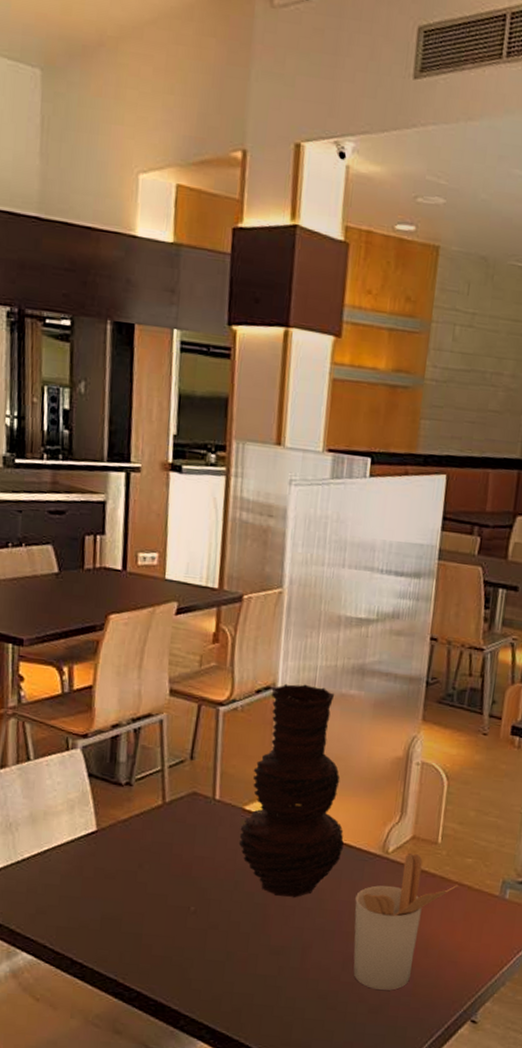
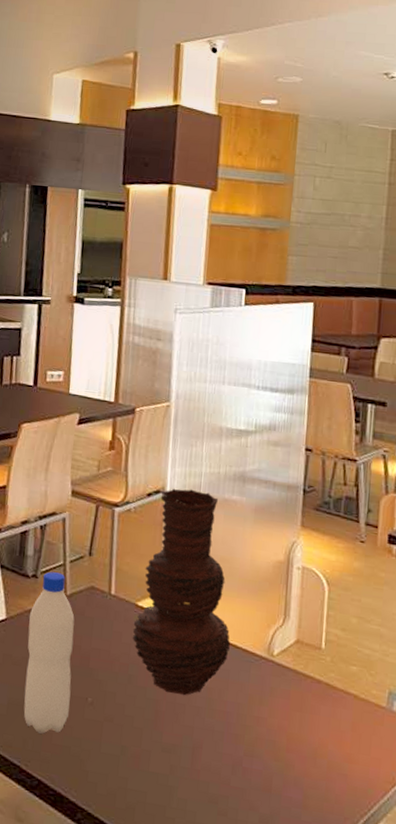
water bottle: none [119,778,175,946] -> present [23,571,75,734]
utensil holder: present [353,852,459,990] -> none [242,656,345,800]

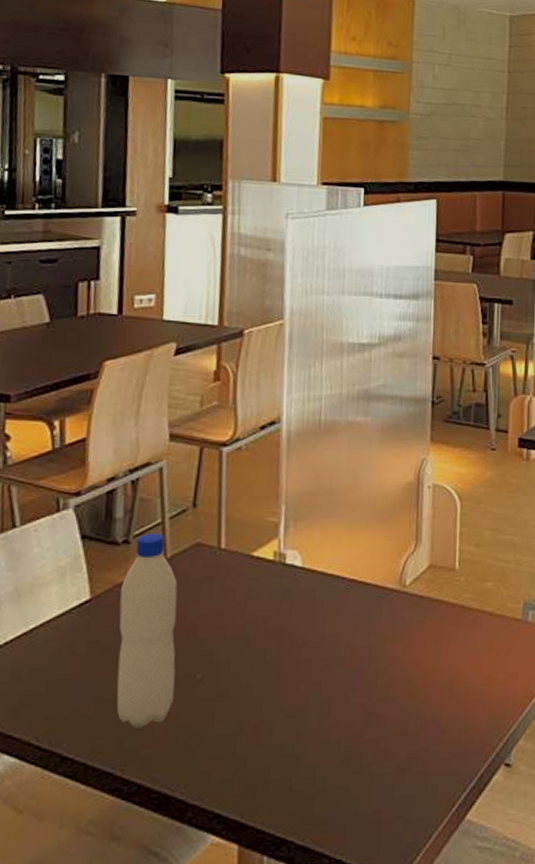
vase: present [132,488,230,696] -> none [247,415,359,650]

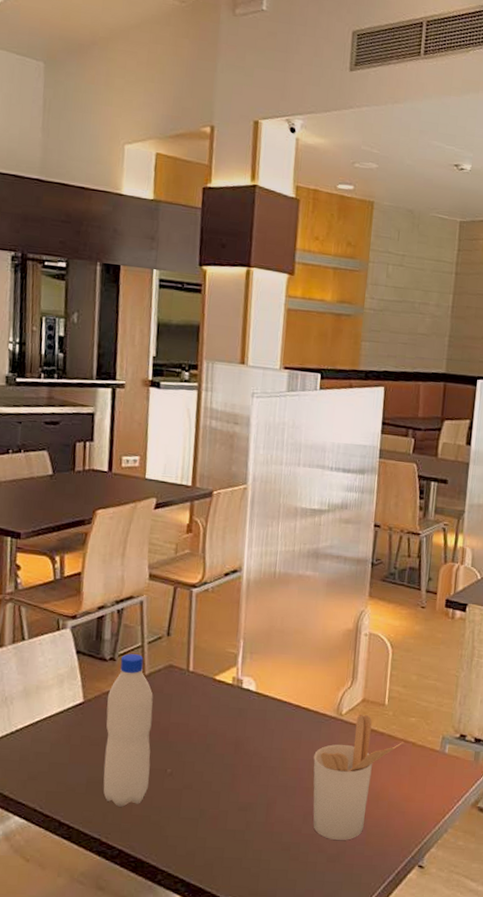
utensil holder: none [374,583,480,743] -> present [313,714,404,840]

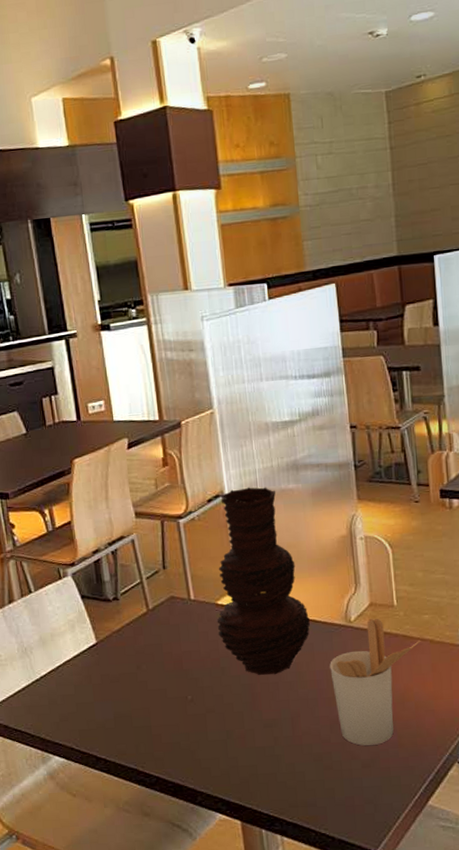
water bottle: present [103,654,153,807] -> none [118,591,173,737]
vase: none [210,567,303,758] -> present [216,487,310,675]

